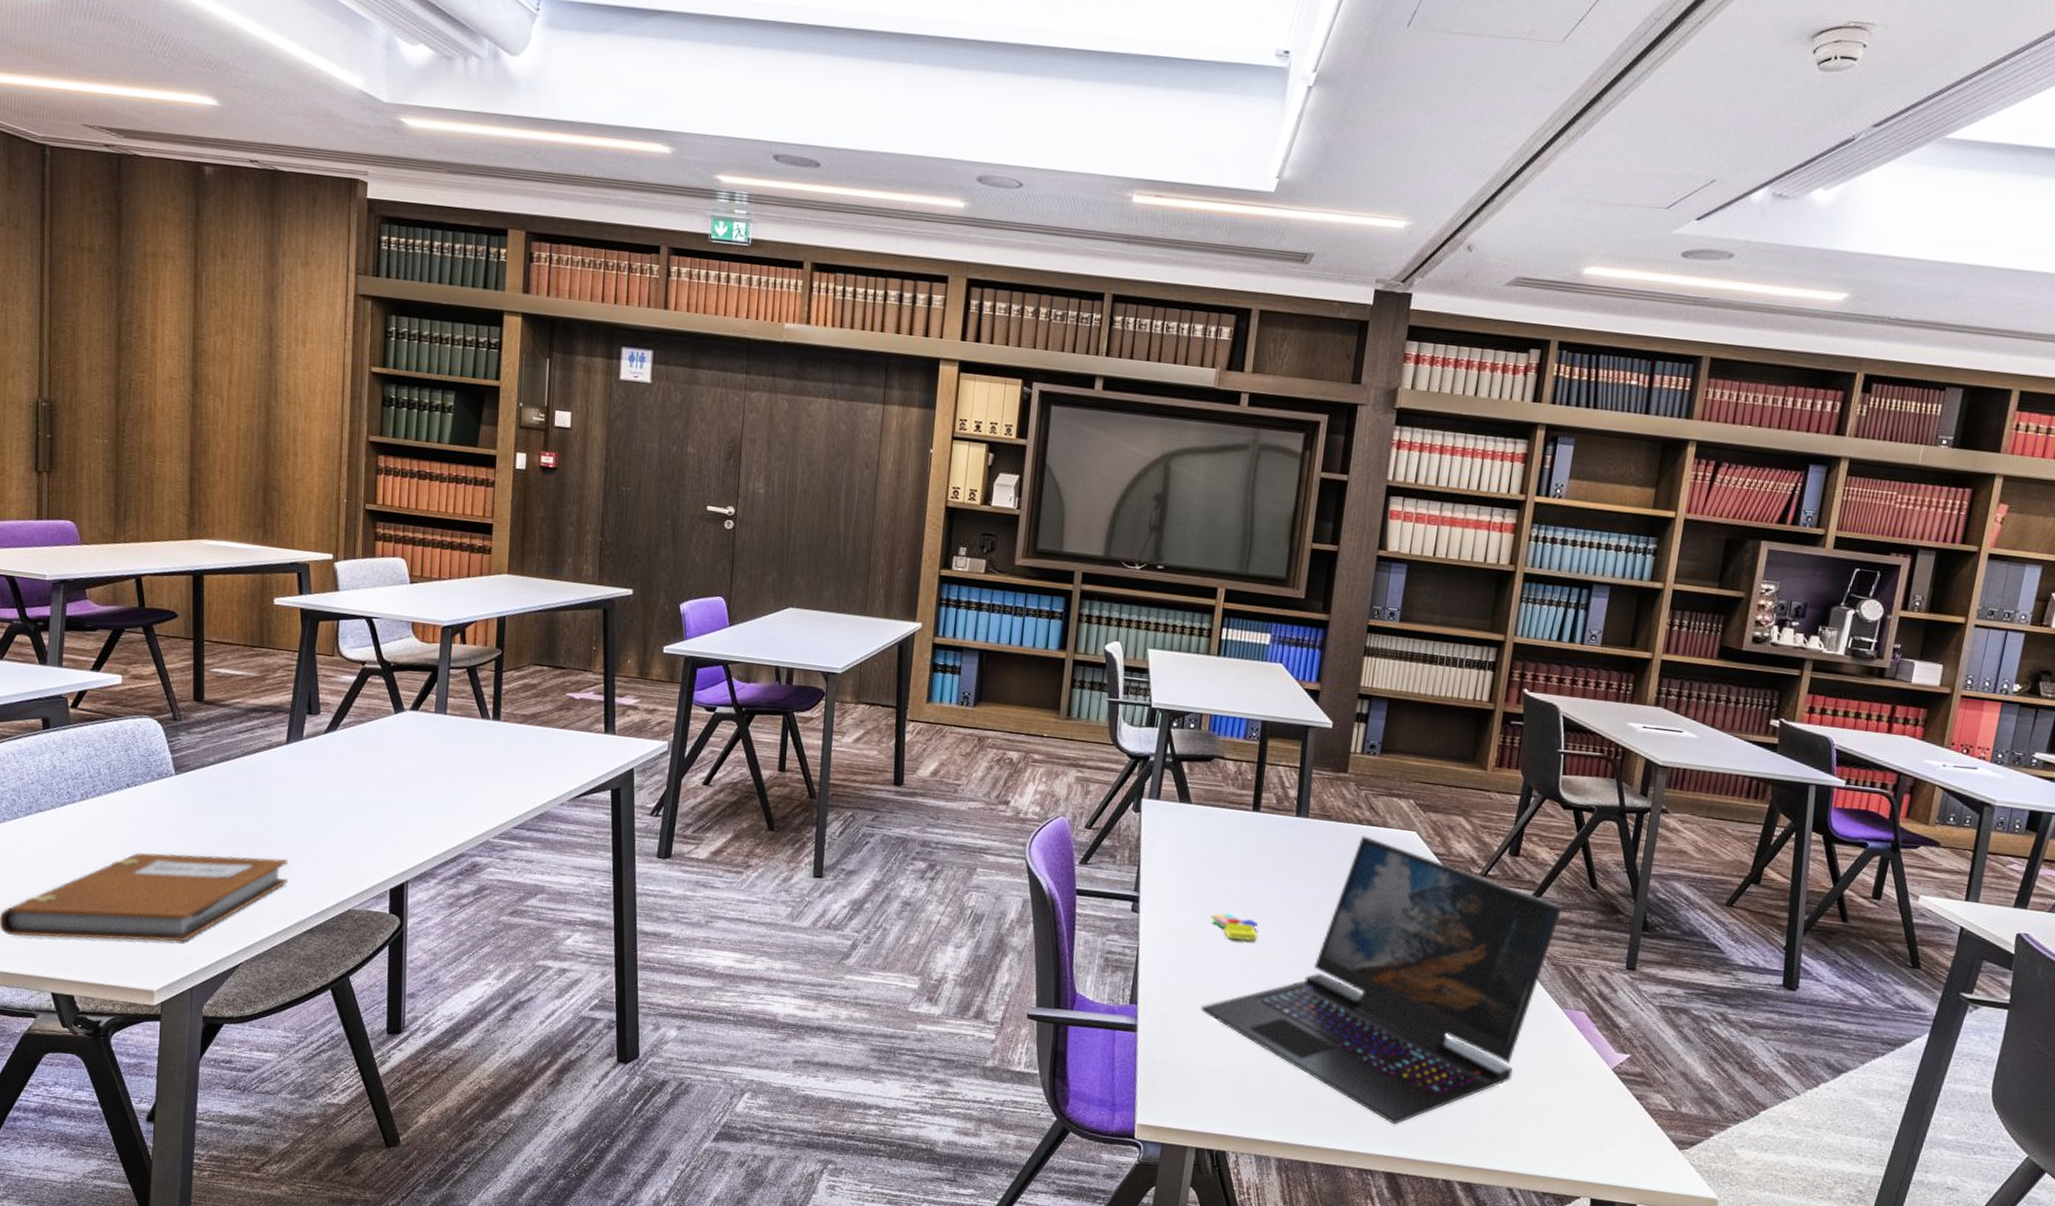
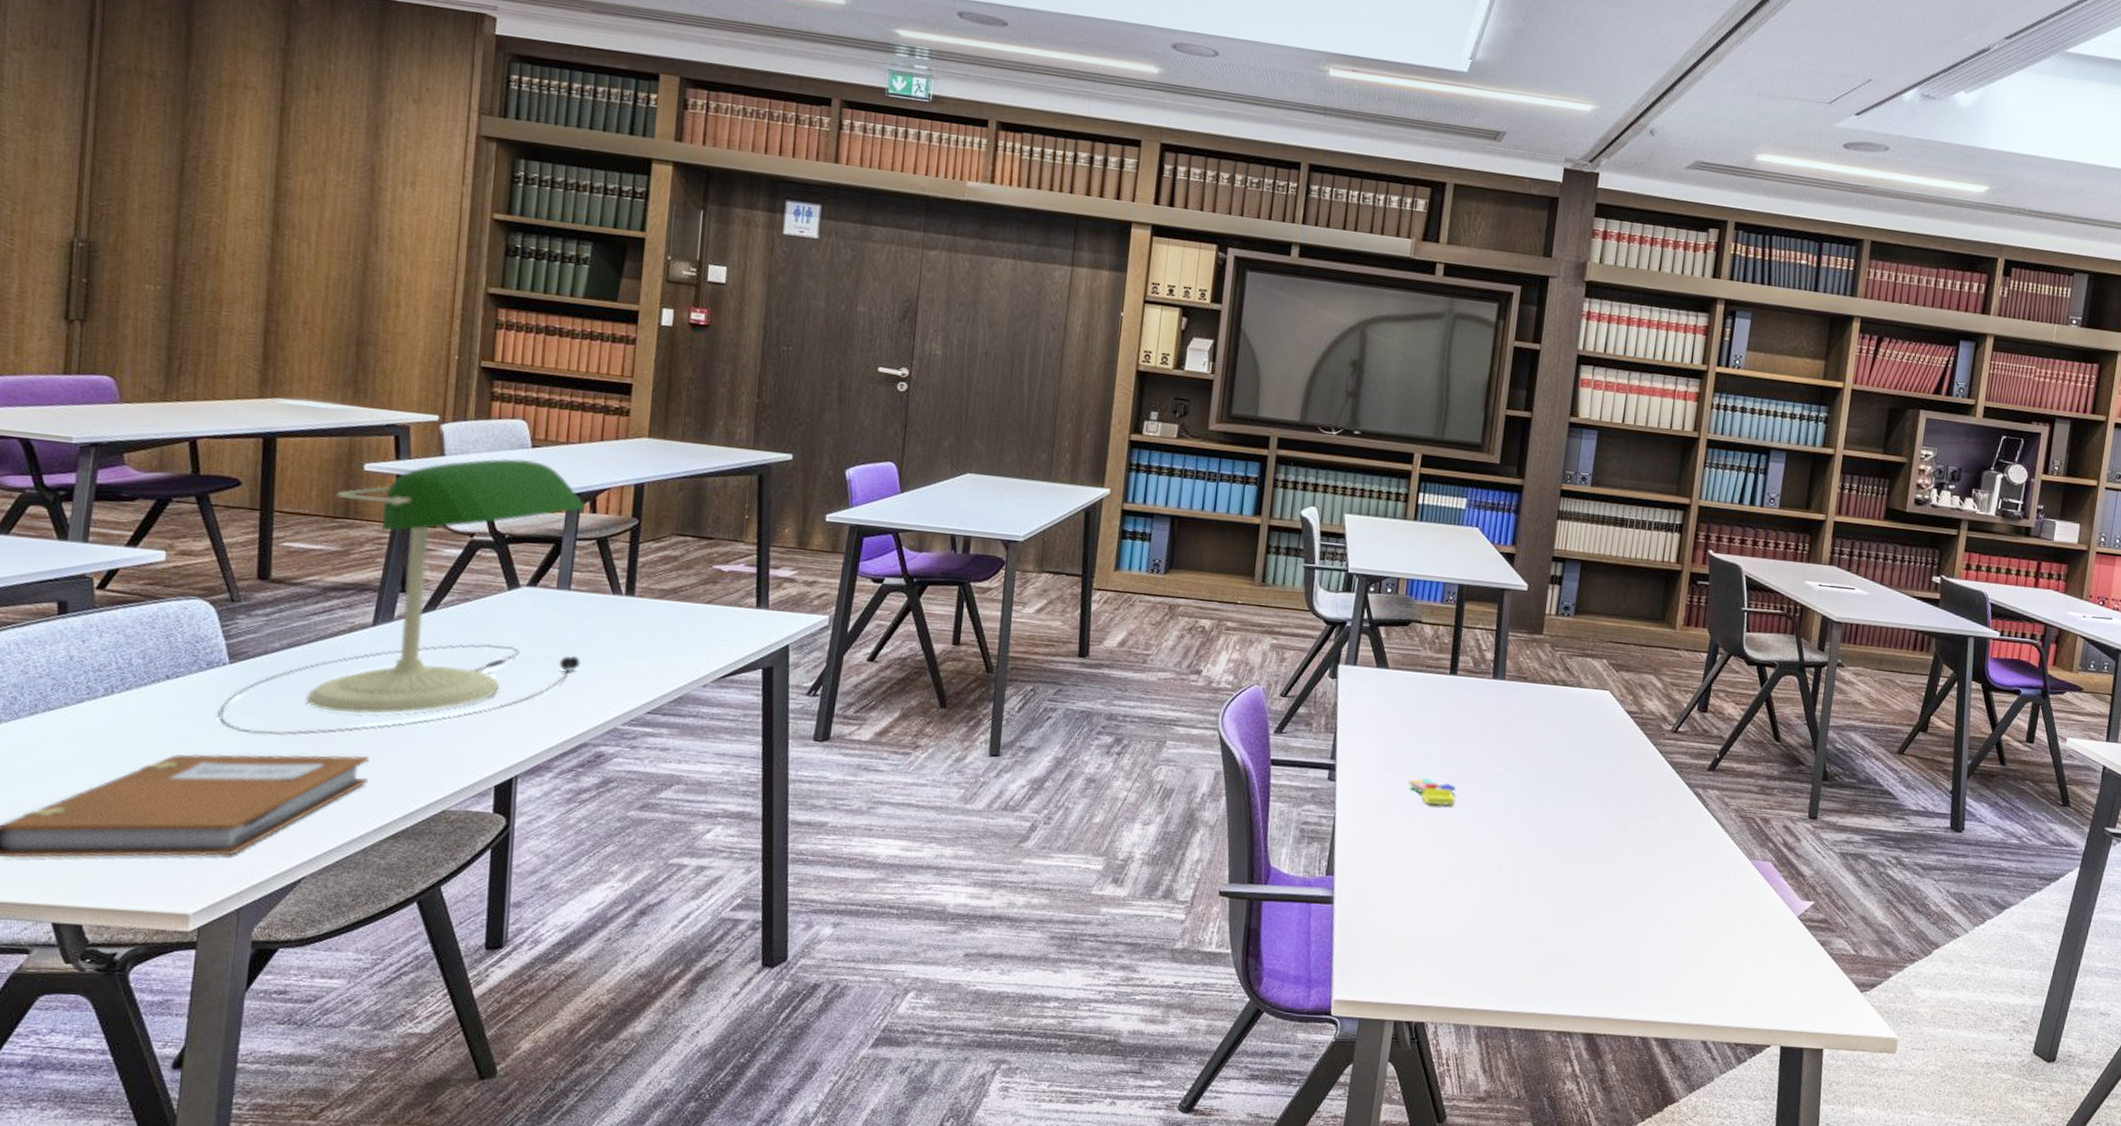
desk lamp: none [169,593,457,839] -> present [218,458,586,735]
laptop: present [1201,835,1563,1125] -> none [1399,696,1749,985]

